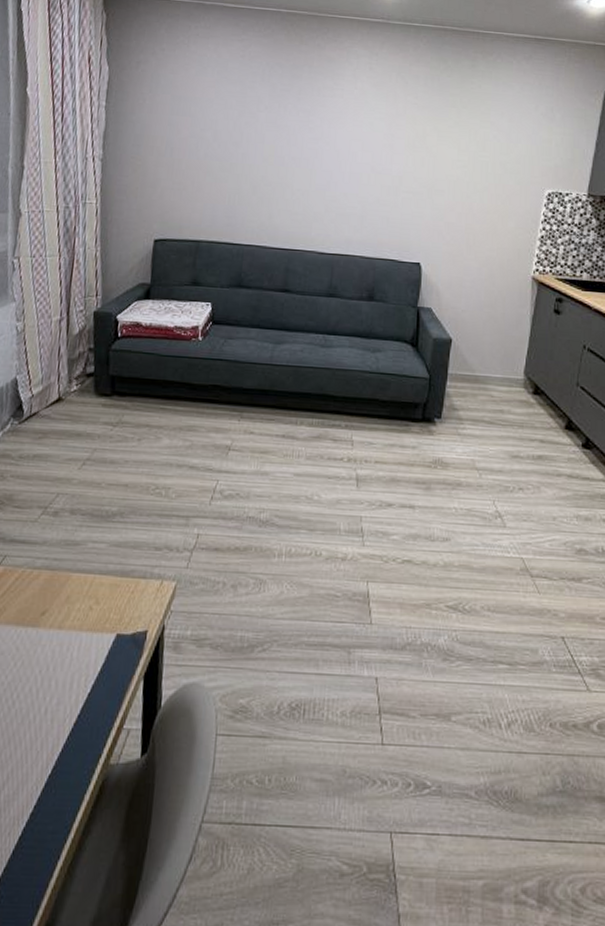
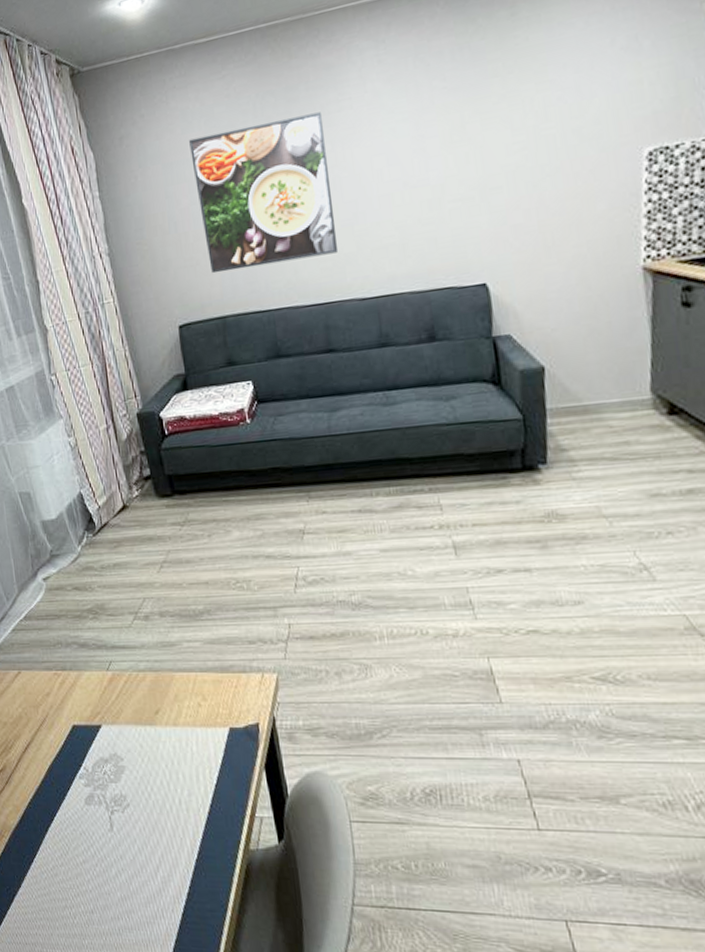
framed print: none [195,82,318,210] -> present [189,112,339,274]

